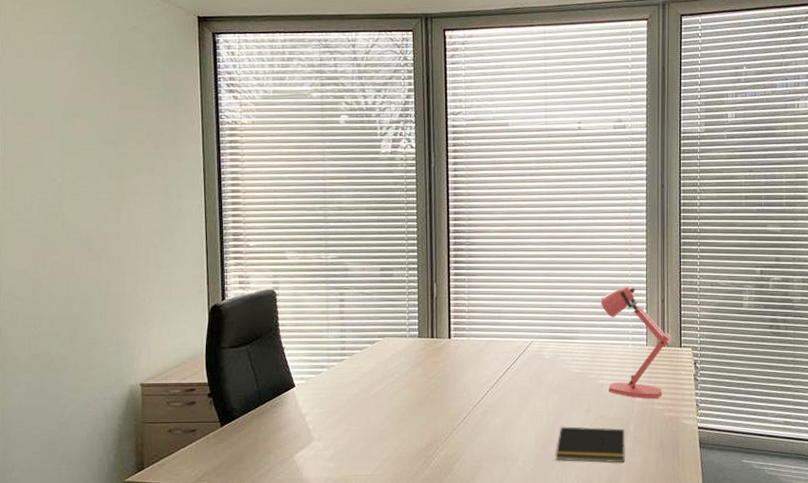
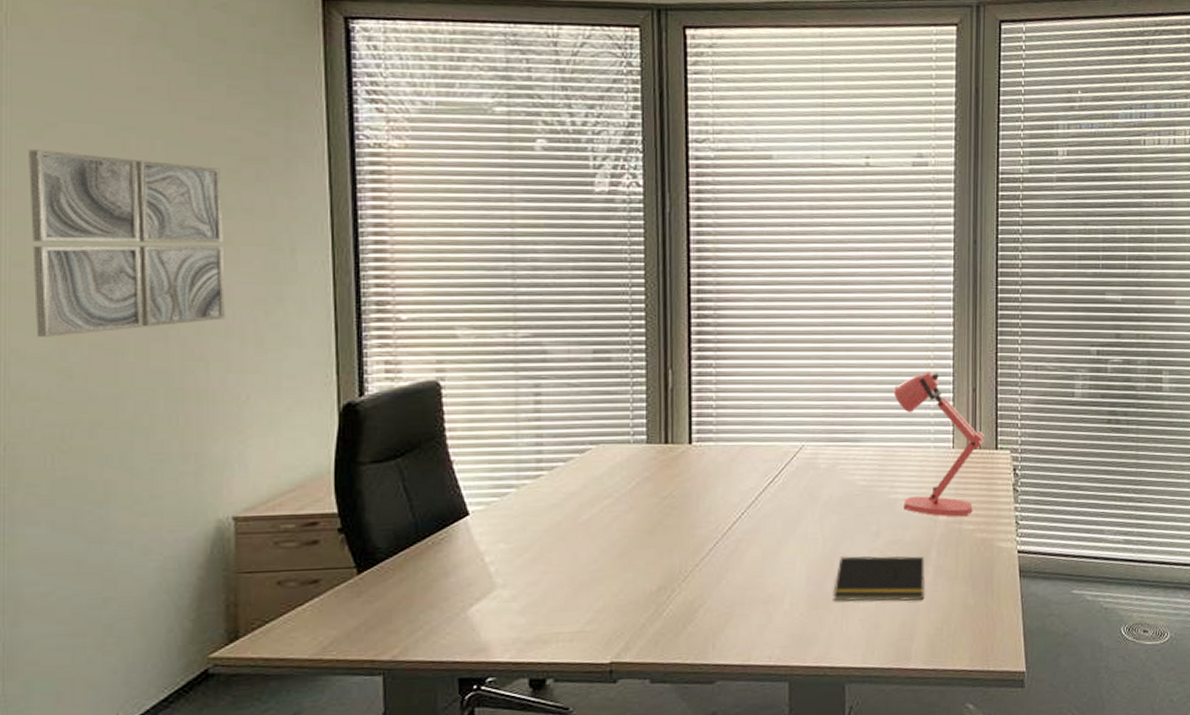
wall art: none [15,131,136,257] -> present [29,149,225,337]

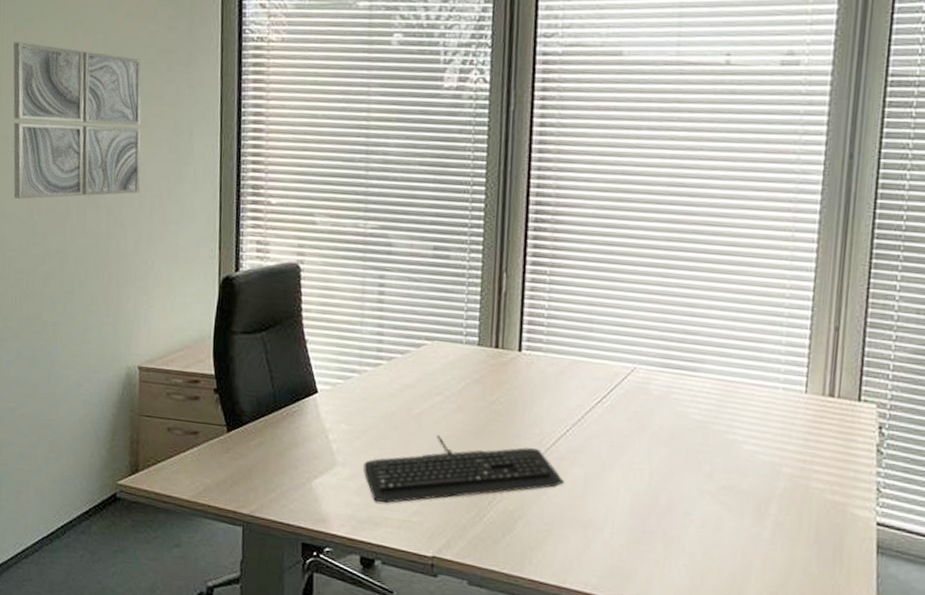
keyboard: none [527,536,742,619] -> present [363,435,564,503]
notepad: present [833,555,925,601] -> none [656,493,763,558]
desk lamp: present [893,371,985,516] -> none [739,302,846,472]

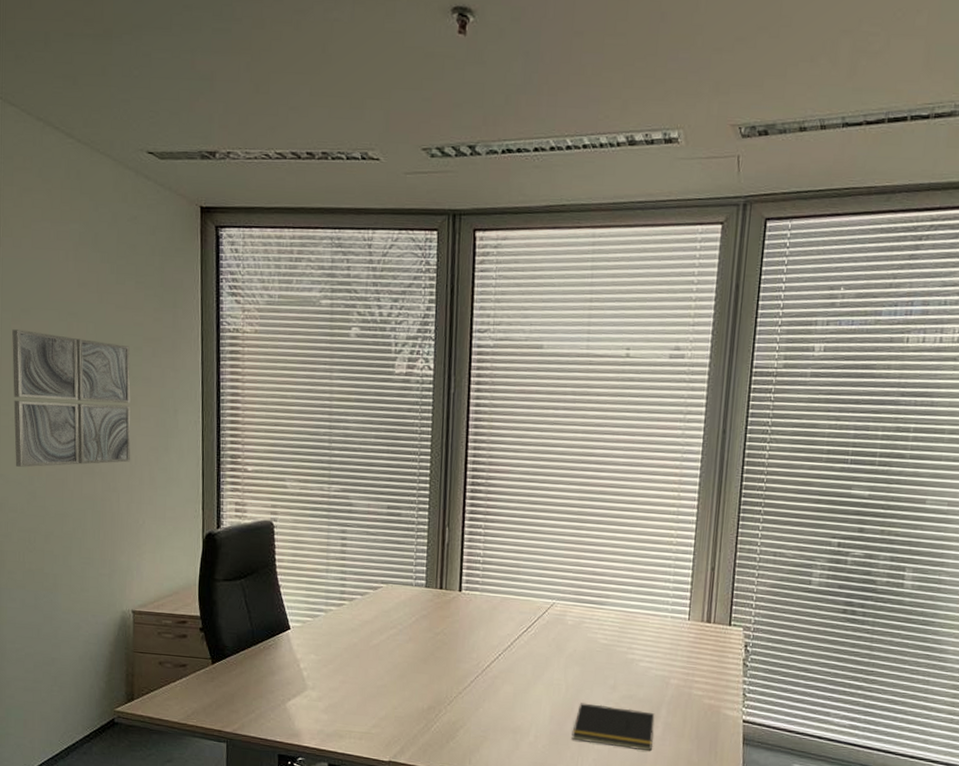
keyboard: present [363,435,564,503] -> none [330,662,497,719]
notepad: none [656,493,763,558] -> present [571,703,655,752]

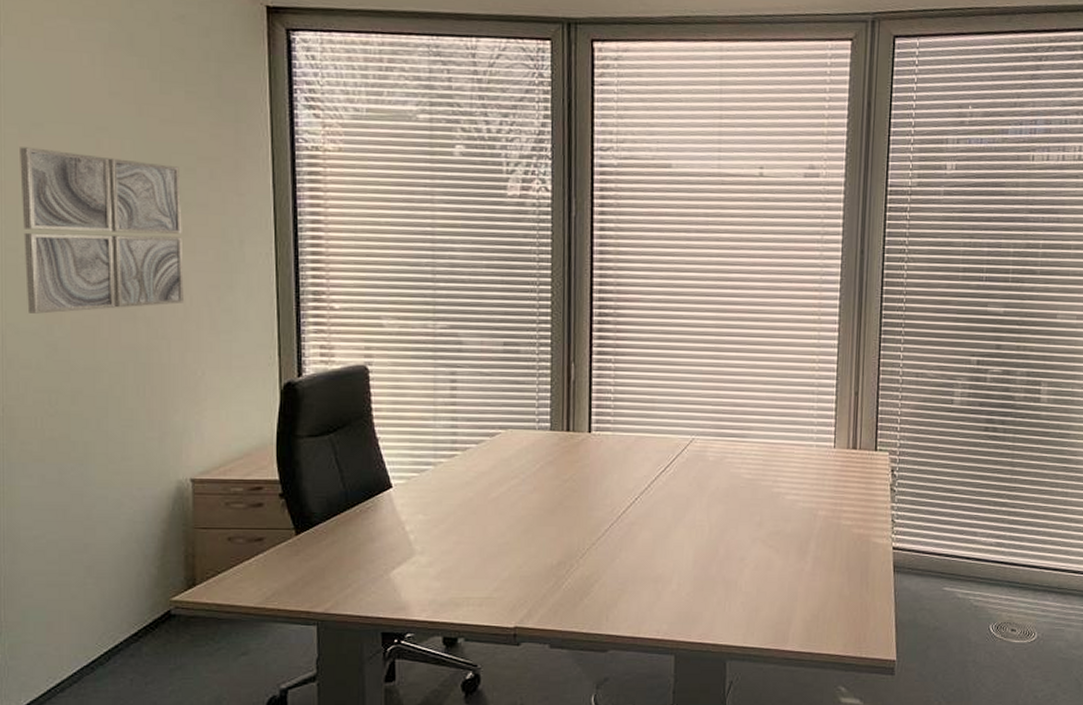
notepad: present [571,703,655,752] -> none [717,543,804,589]

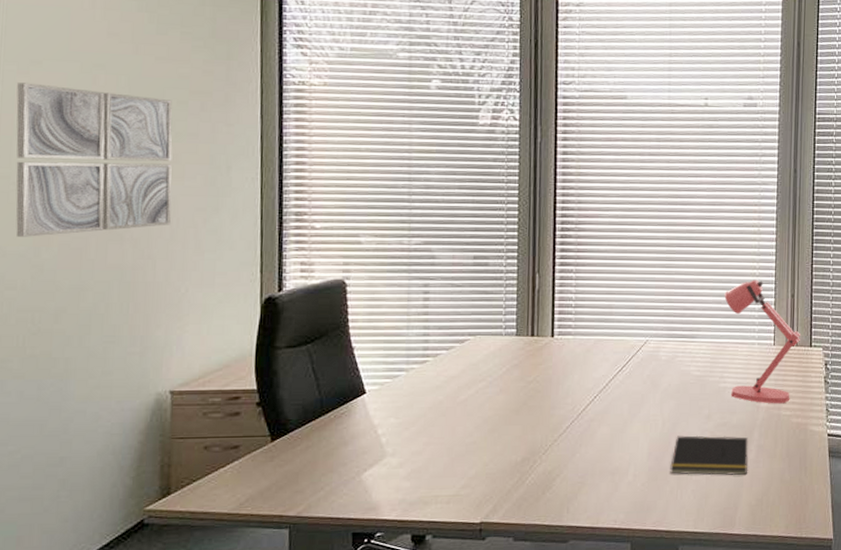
notepad: none [717,543,804,589] -> present [670,435,748,476]
desk lamp: none [779,374,865,511] -> present [724,279,801,403]

